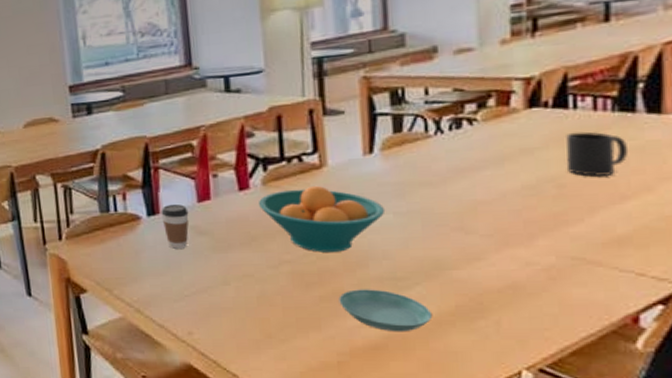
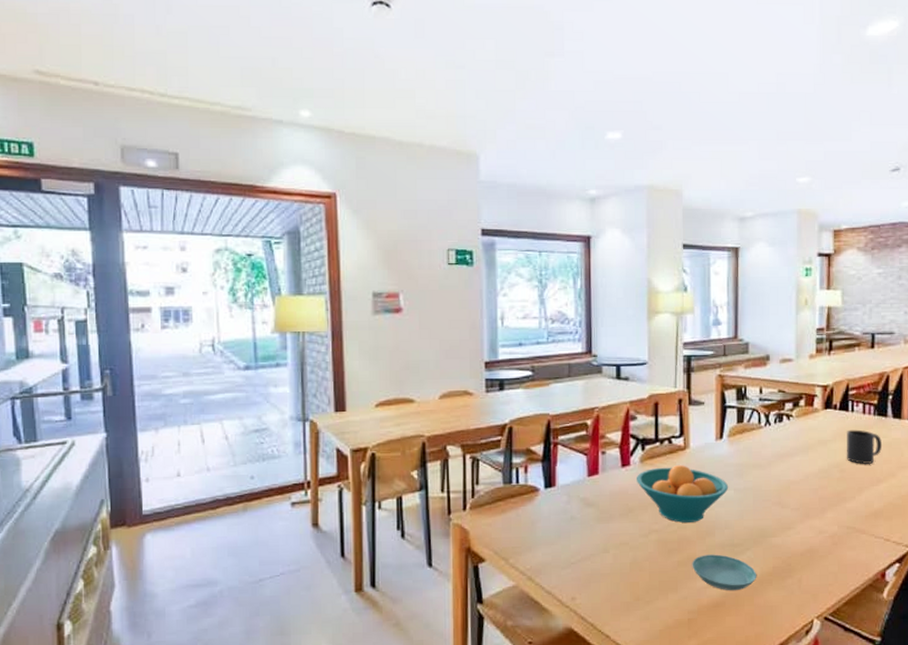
coffee cup: present [161,203,189,249] -> none [556,477,580,519]

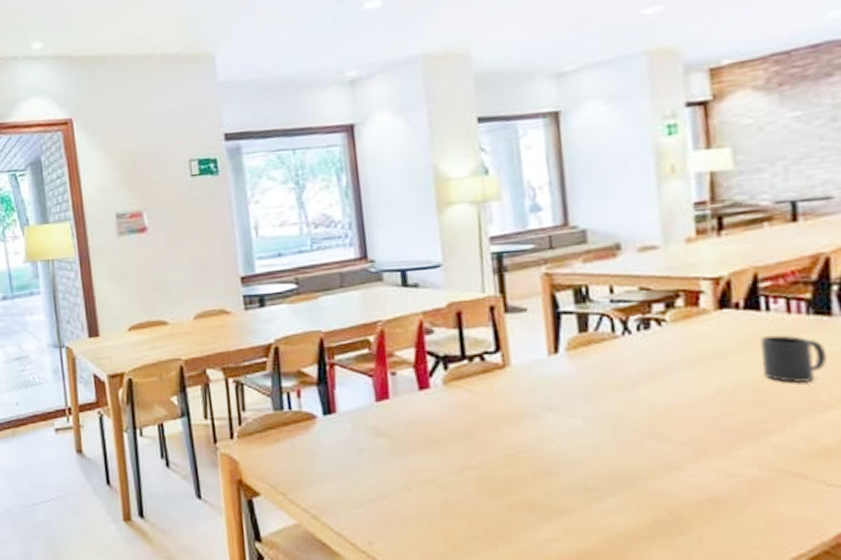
fruit bowl: present [636,464,729,523] -> none [439,386,574,458]
saucer: present [692,554,757,591] -> none [528,499,630,548]

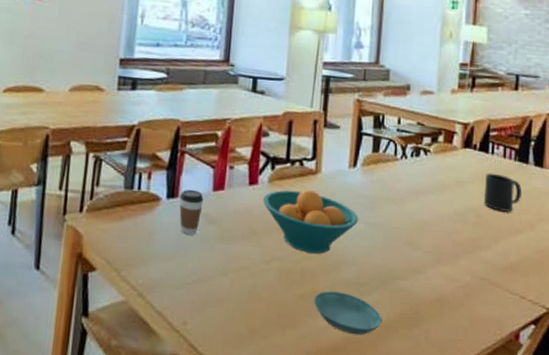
coffee cup: none [337,402,368,451] -> present [179,189,204,235]
fruit bowl: none [439,386,574,458] -> present [262,189,359,254]
saucer: none [528,499,630,548] -> present [314,291,382,336]

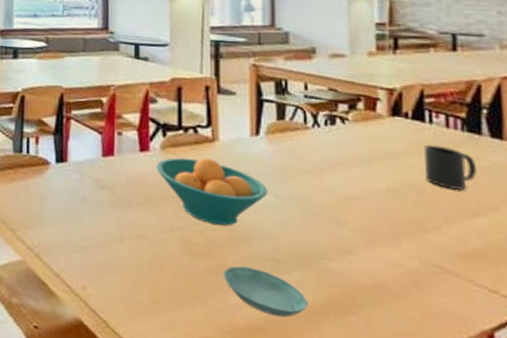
coffee cup: present [179,189,204,235] -> none [68,154,93,200]

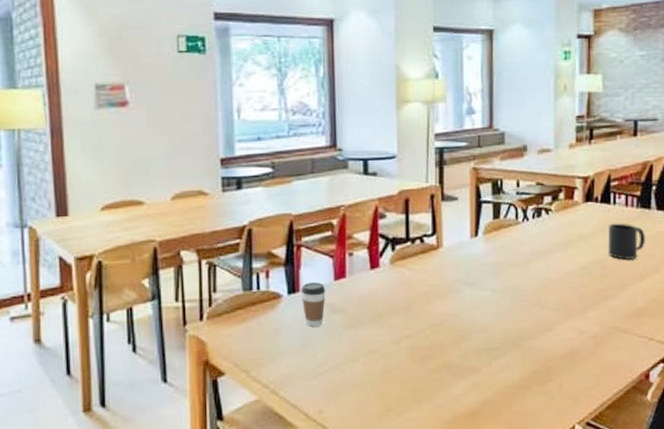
coffee cup: none [68,154,93,200] -> present [301,281,326,327]
fruit bowl: present [156,157,268,226] -> none [386,264,485,327]
saucer: present [223,265,308,318] -> none [446,359,516,398]

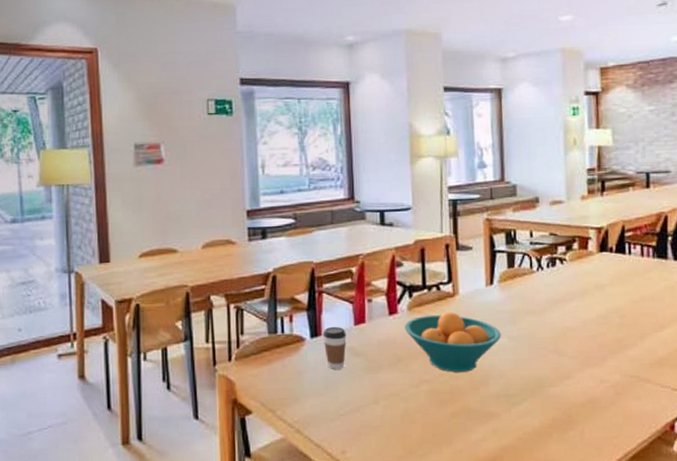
fruit bowl: none [386,264,485,327] -> present [404,311,502,372]
mug: present [608,223,646,260] -> none [625,273,664,310]

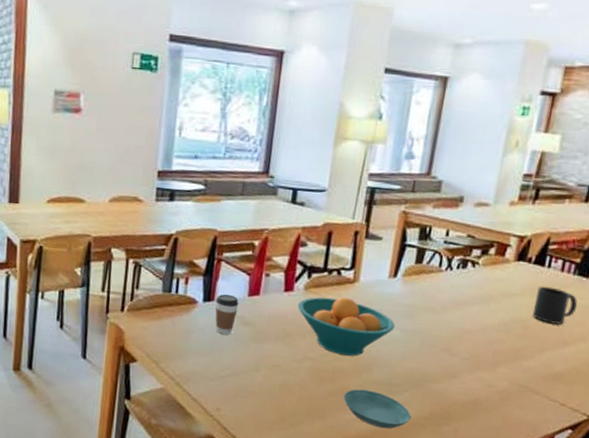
saucer: none [466,405,536,444] -> present [343,389,411,429]
mug: none [625,273,664,310] -> present [532,286,578,326]

